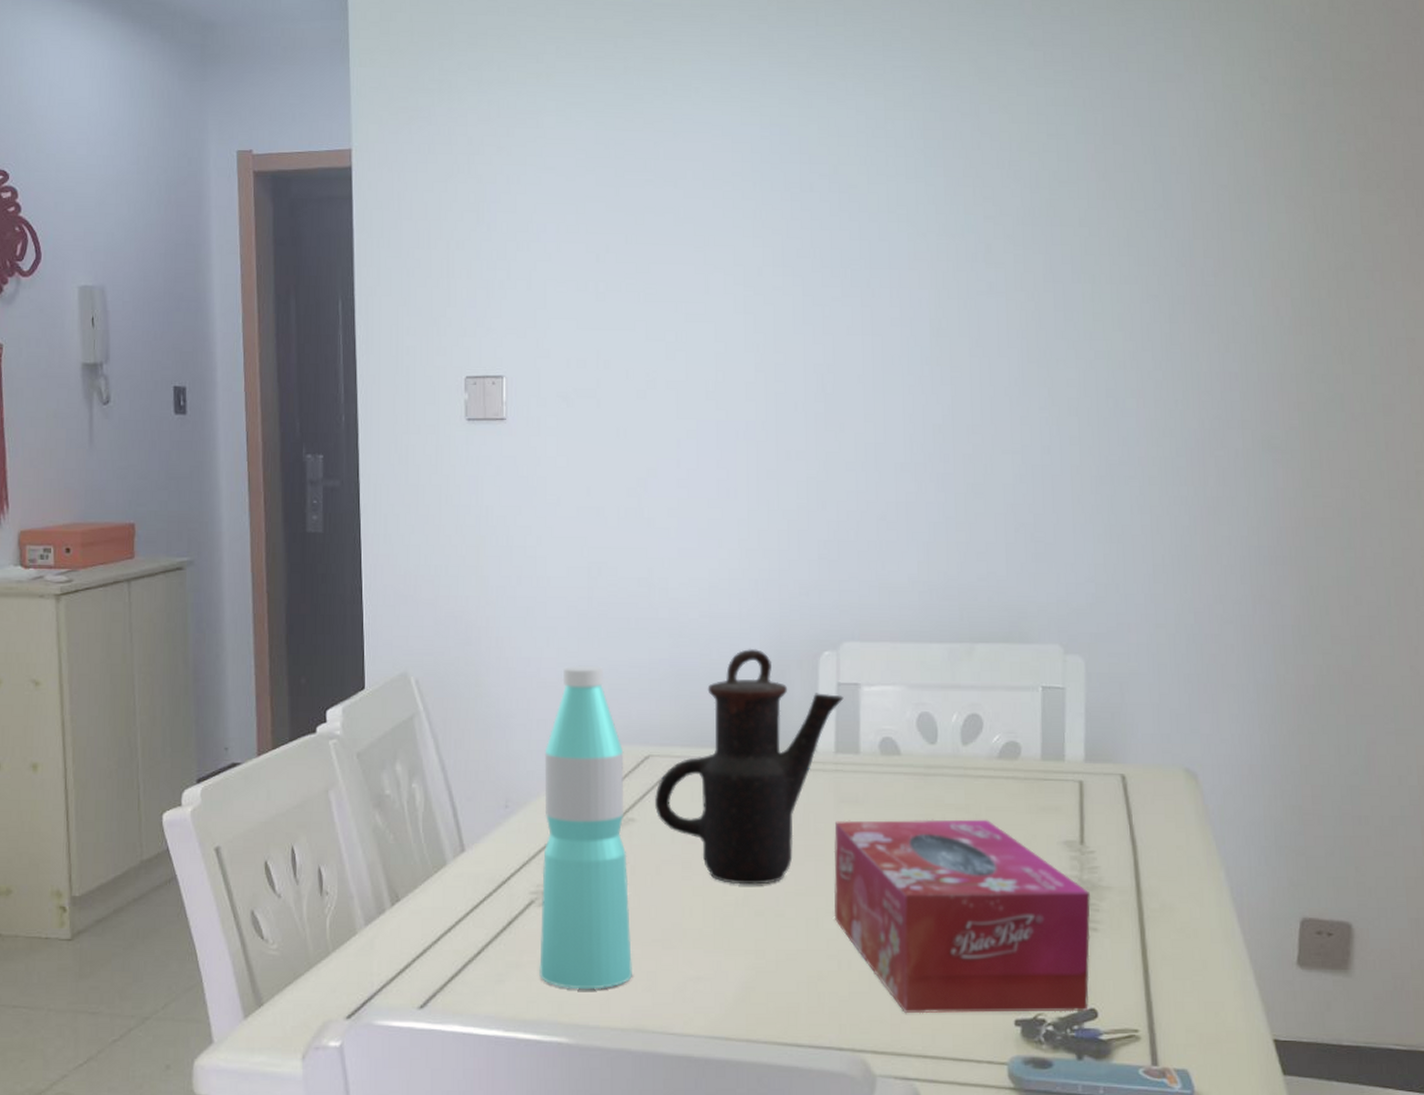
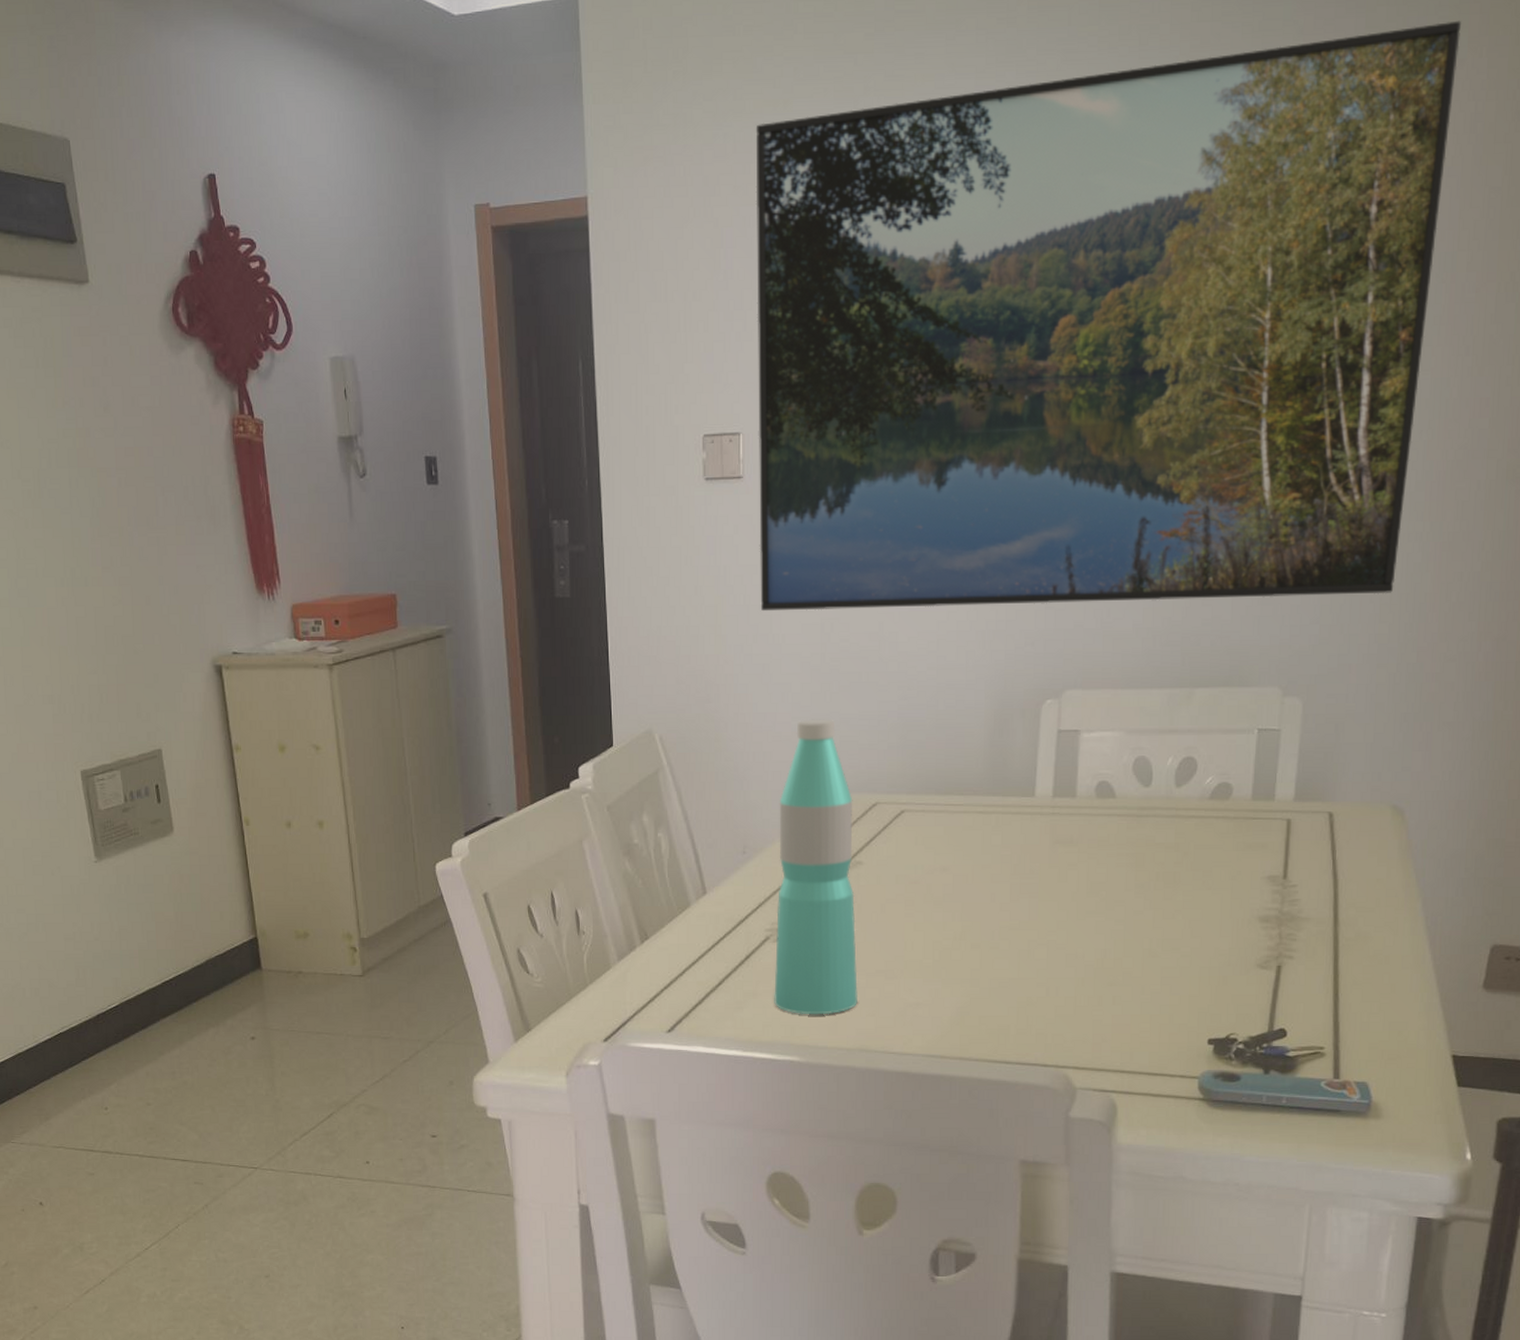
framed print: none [519,42,1177,555] -> present [755,20,1461,612]
teapot: present [655,648,844,885] -> none [881,698,1064,921]
tissue box: present [833,819,1090,1014] -> none [1044,857,1289,1035]

